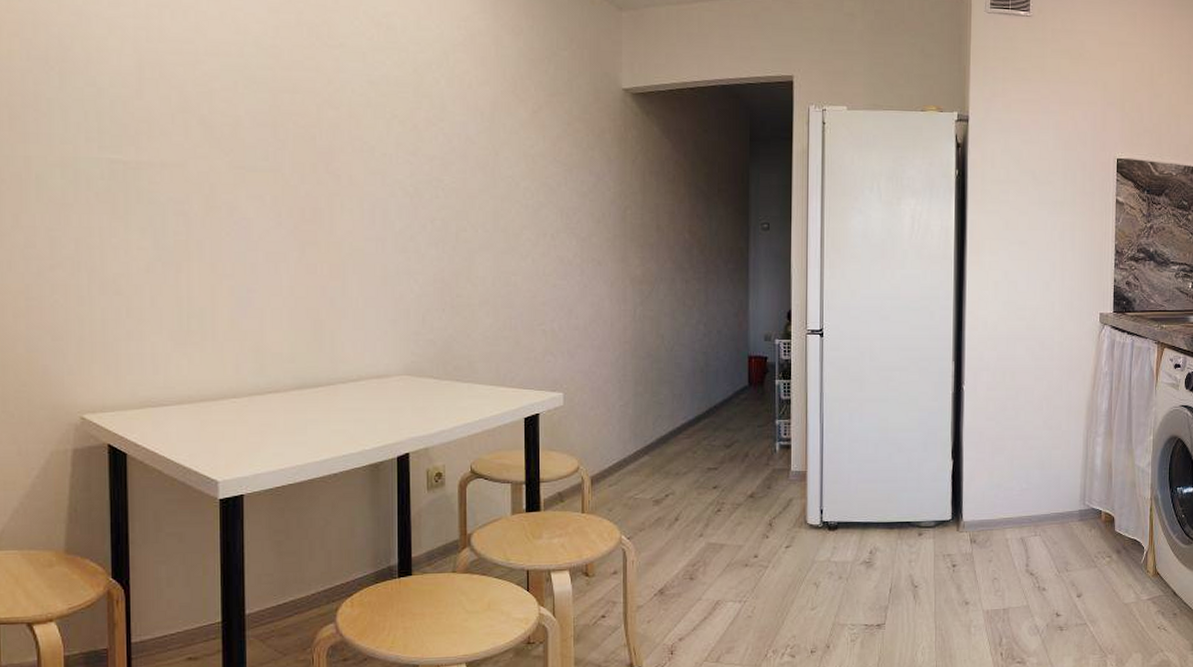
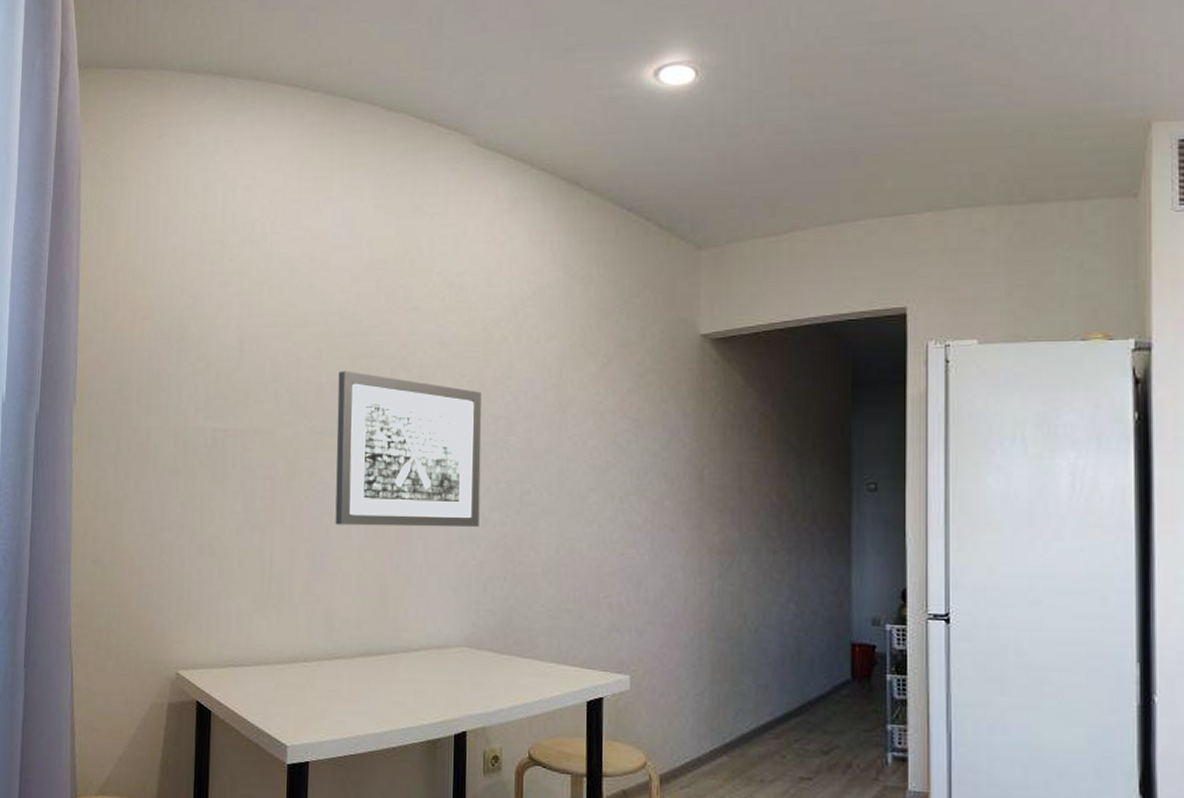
wall art: none [258,104,416,263] -> present [335,370,482,528]

